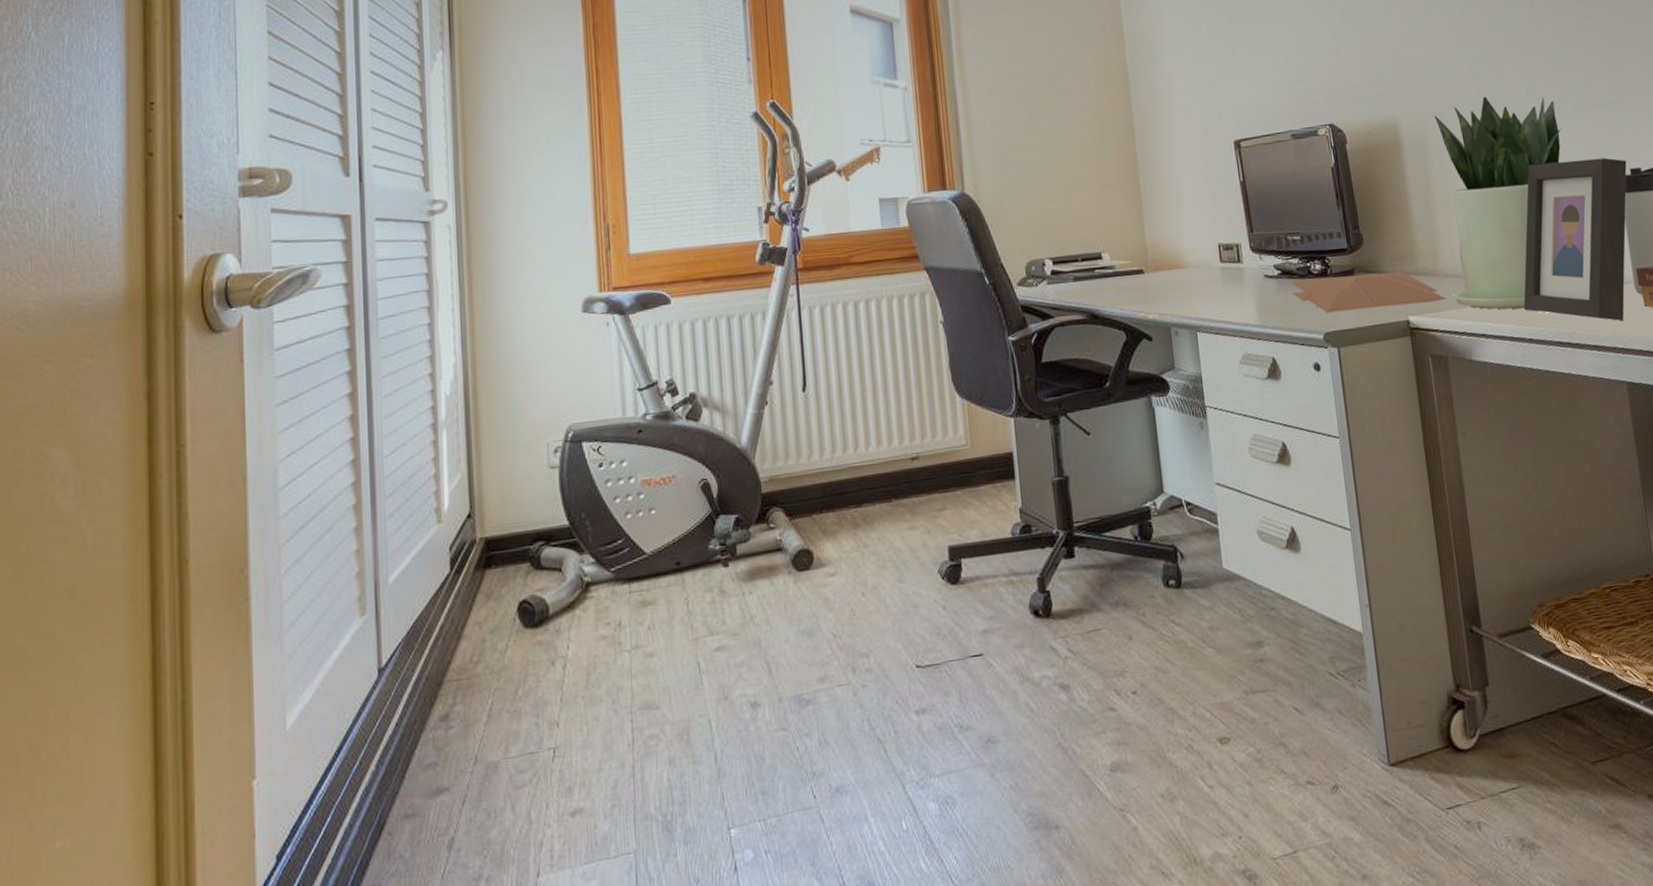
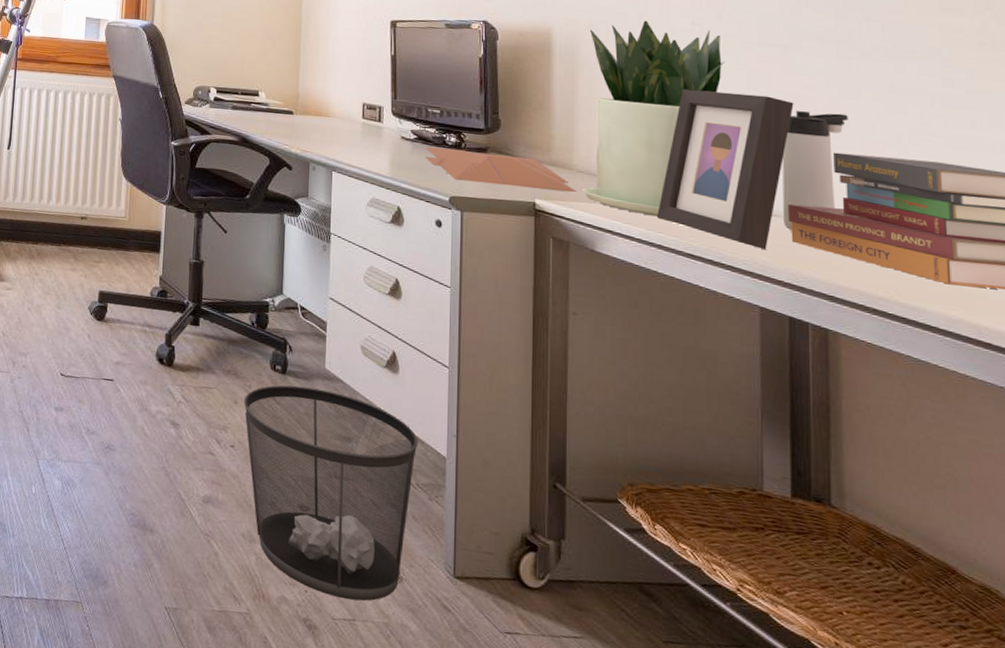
waste bin: none [1138,593,1336,834] -> present [243,385,418,601]

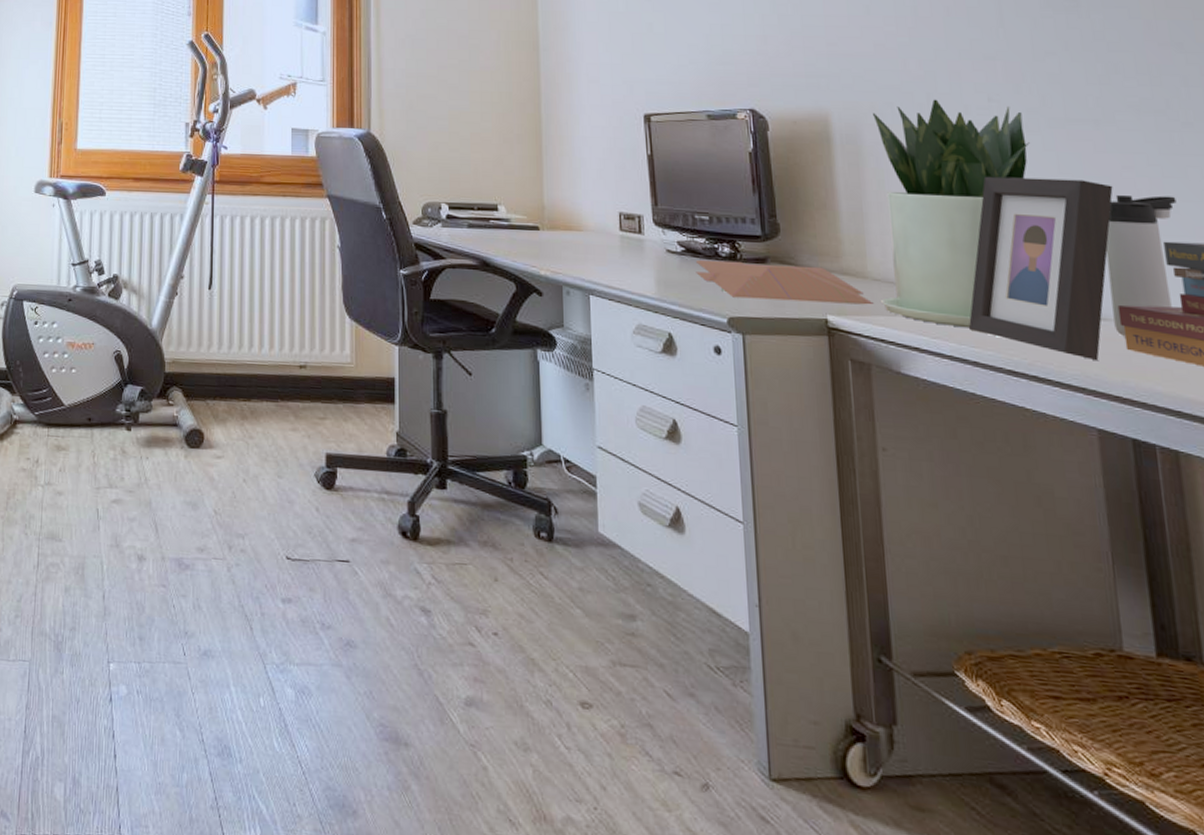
waste bin: present [243,385,418,601] -> none [505,555,715,817]

